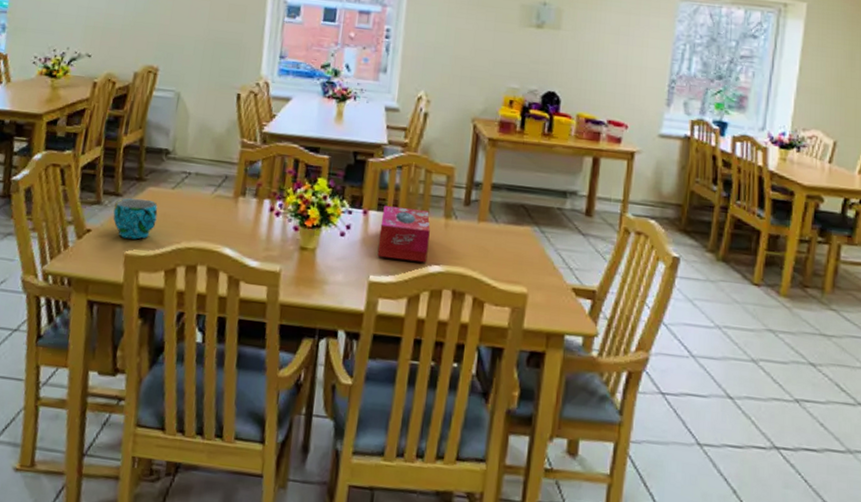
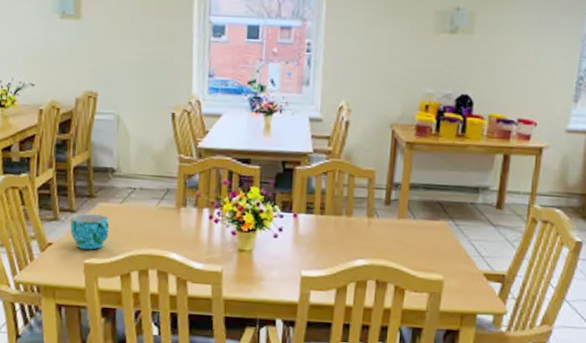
tissue box: present [377,205,431,263] -> none [308,208,355,258]

